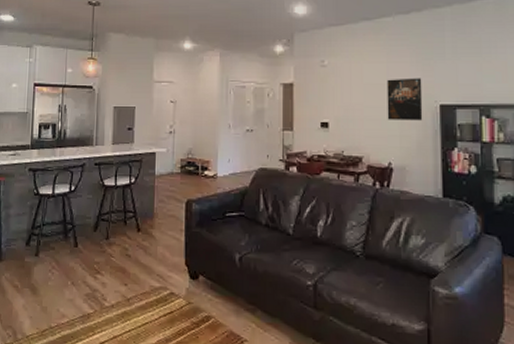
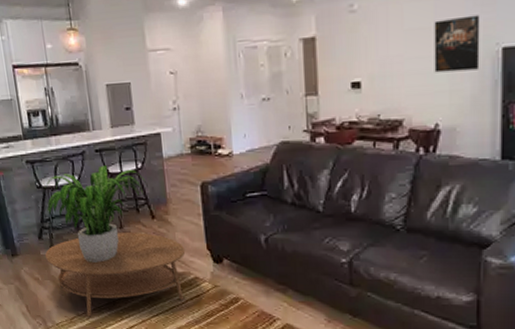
coffee table: none [29,243,165,331] -> present [45,233,186,318]
potted plant: none [39,178,138,273] -> present [44,165,148,263]

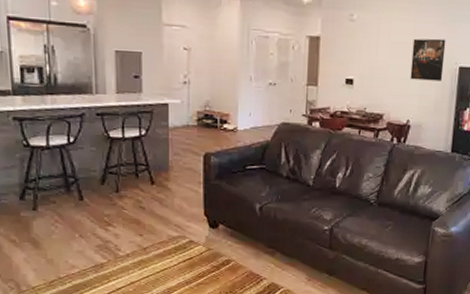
potted plant: present [44,165,148,263] -> none [31,129,150,225]
coffee table: present [45,233,186,318] -> none [27,196,183,281]

